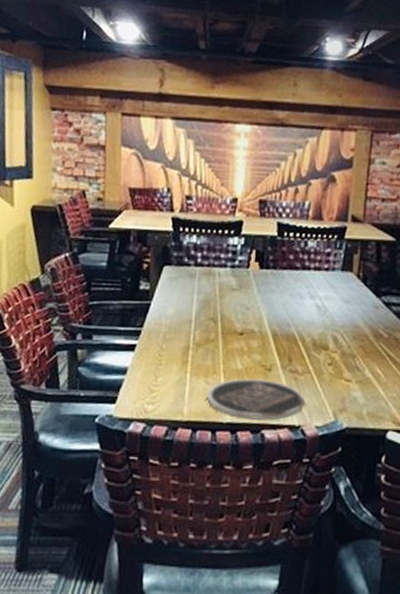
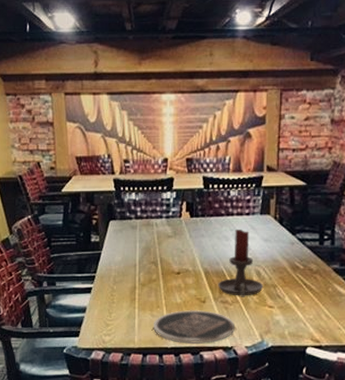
candle holder: none [287,287,341,367] -> present [218,230,264,297]

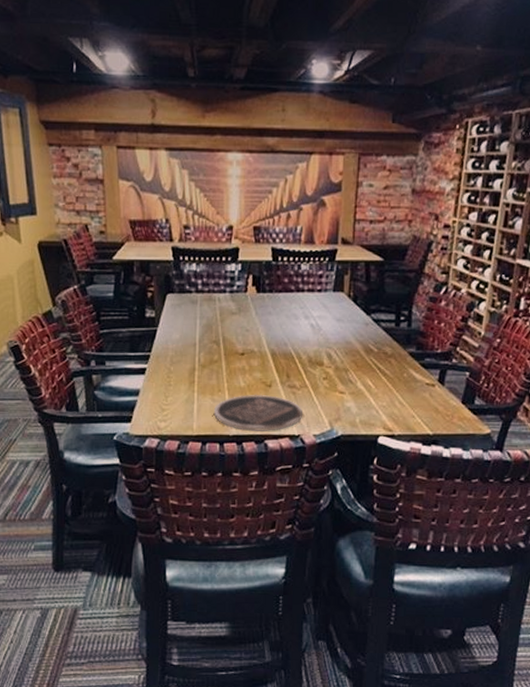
candle holder: present [218,230,264,297] -> none [285,308,335,382]

